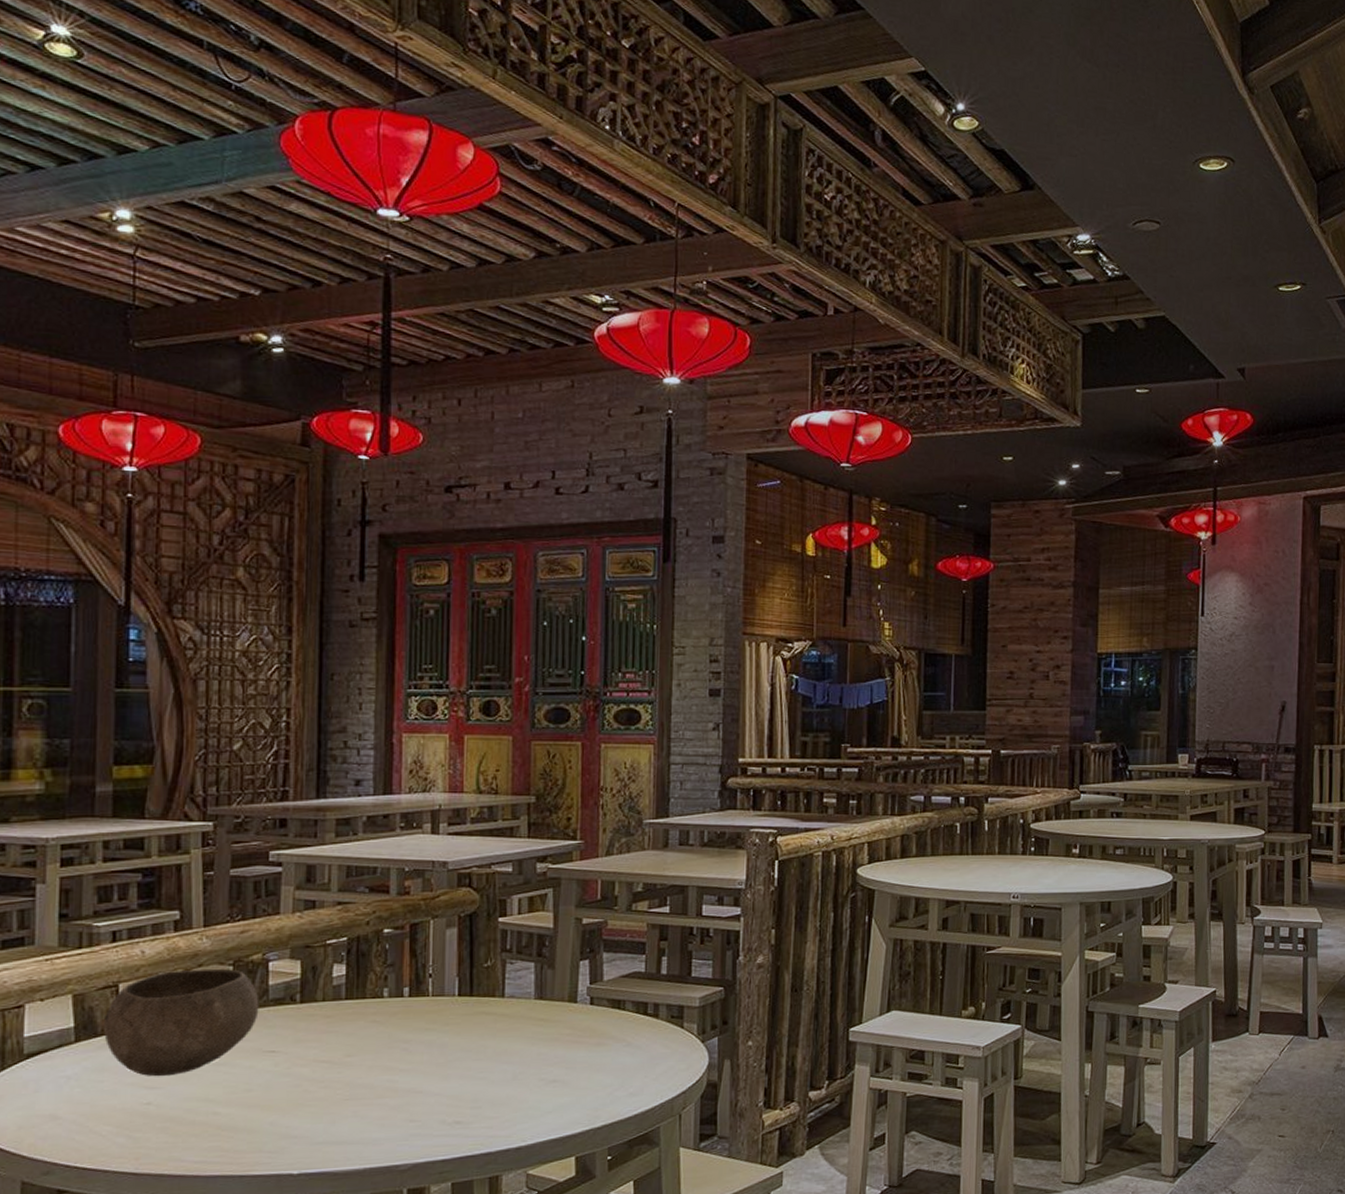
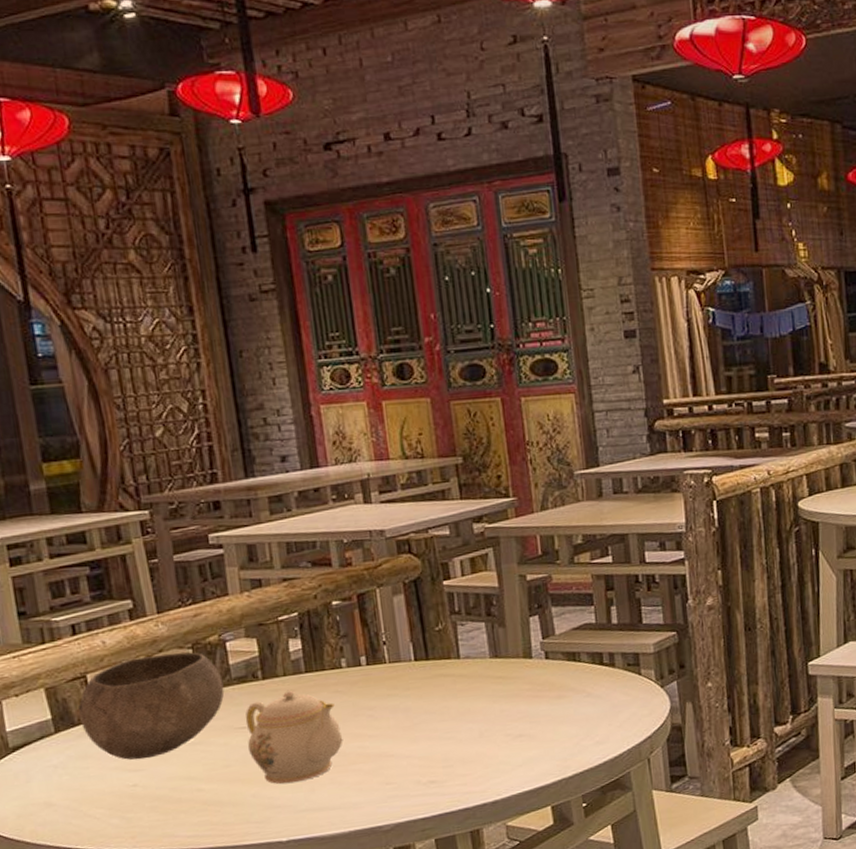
teapot: none [274,1017,373,1114] -> present [245,691,343,784]

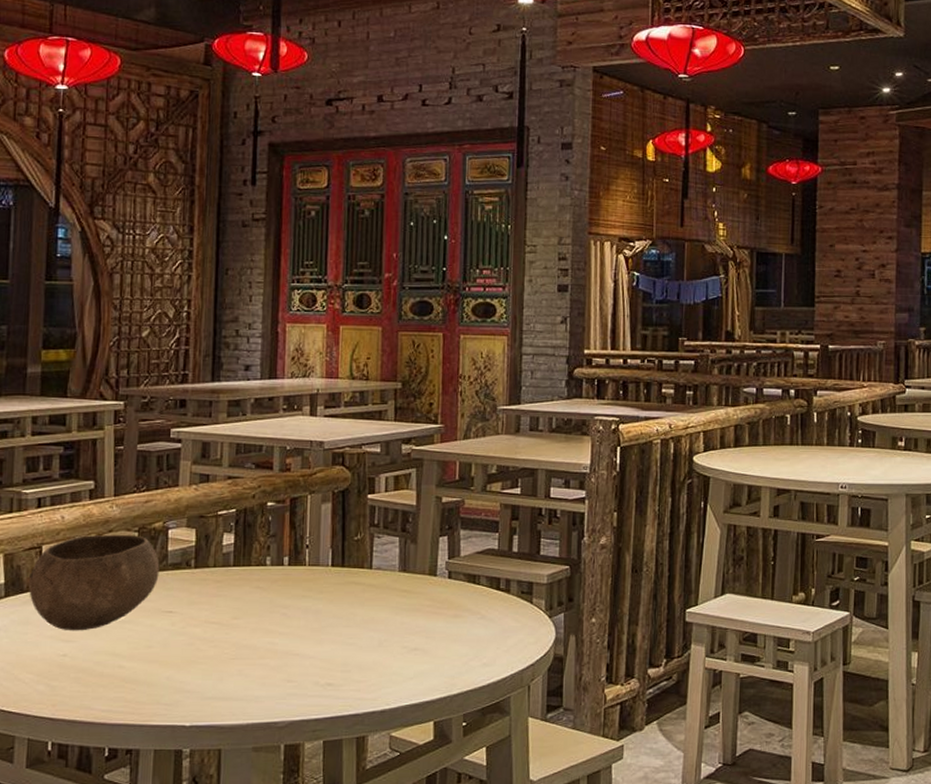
teapot: present [245,691,343,784] -> none [171,582,256,670]

